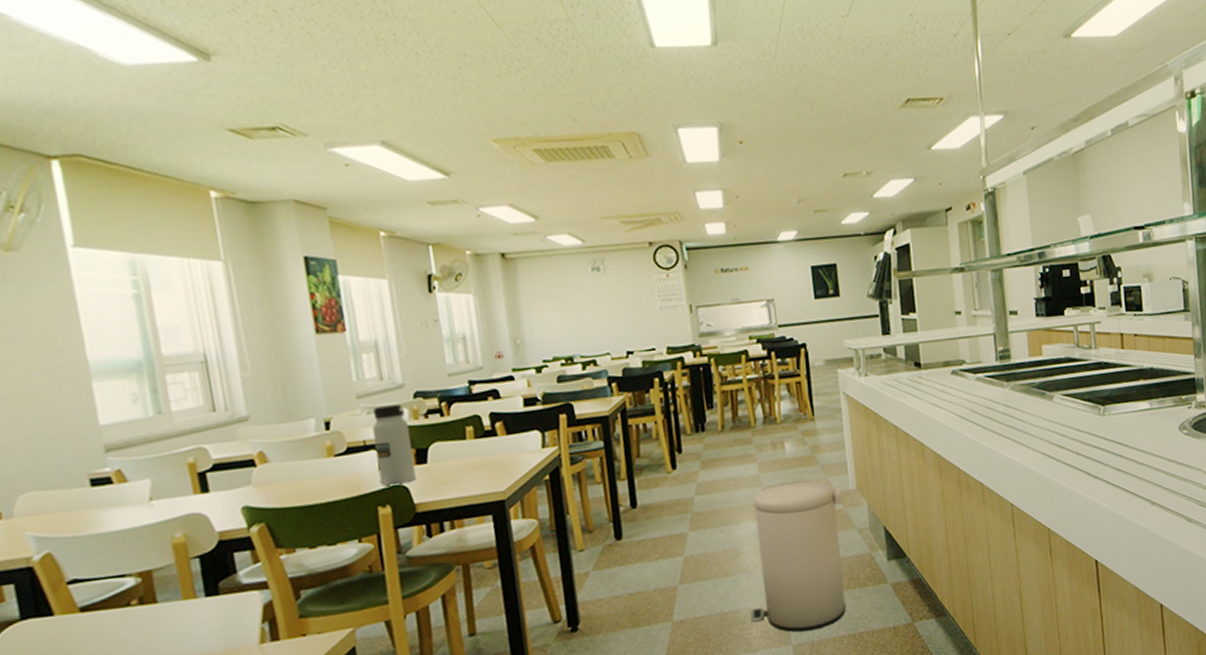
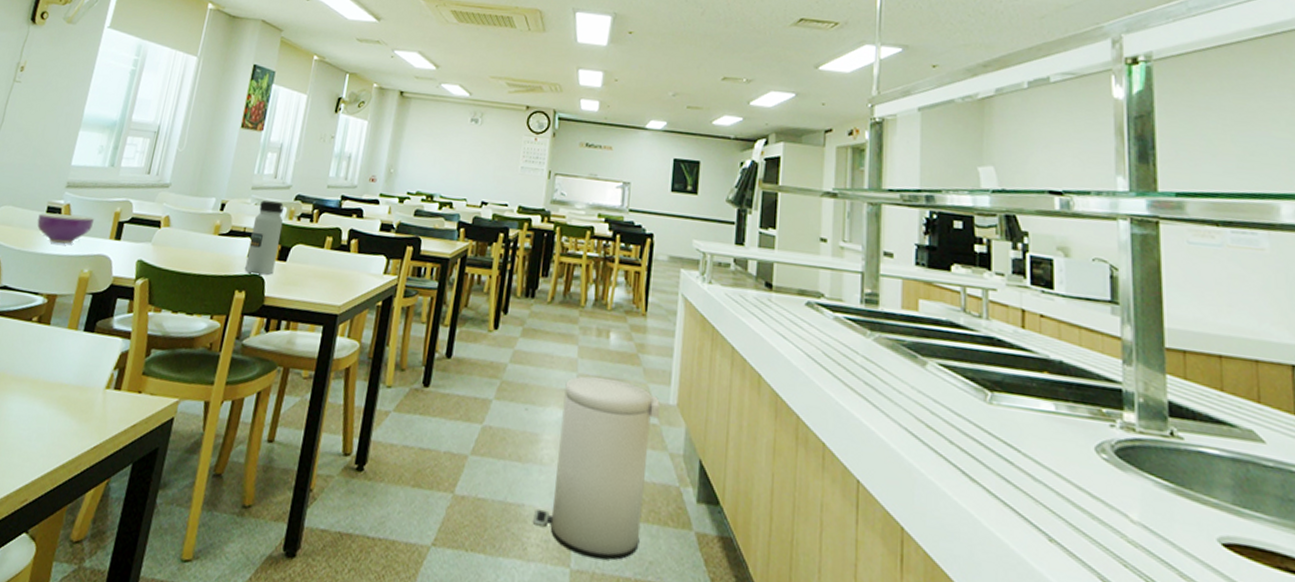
bowl: none [82,476,164,518] -> present [37,212,95,244]

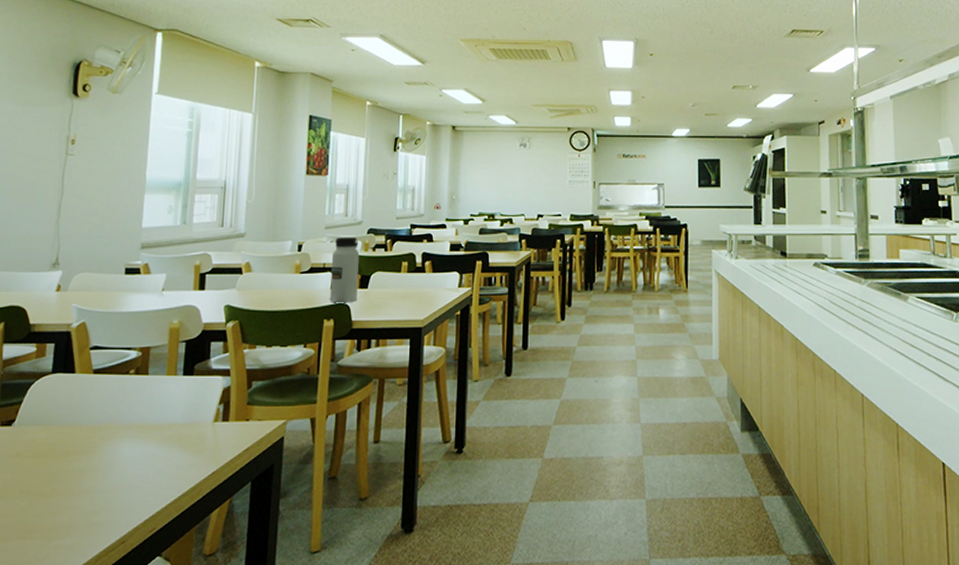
bowl: present [37,212,95,244] -> none [117,272,176,301]
pedal bin: present [532,376,661,560] -> none [611,346,706,489]

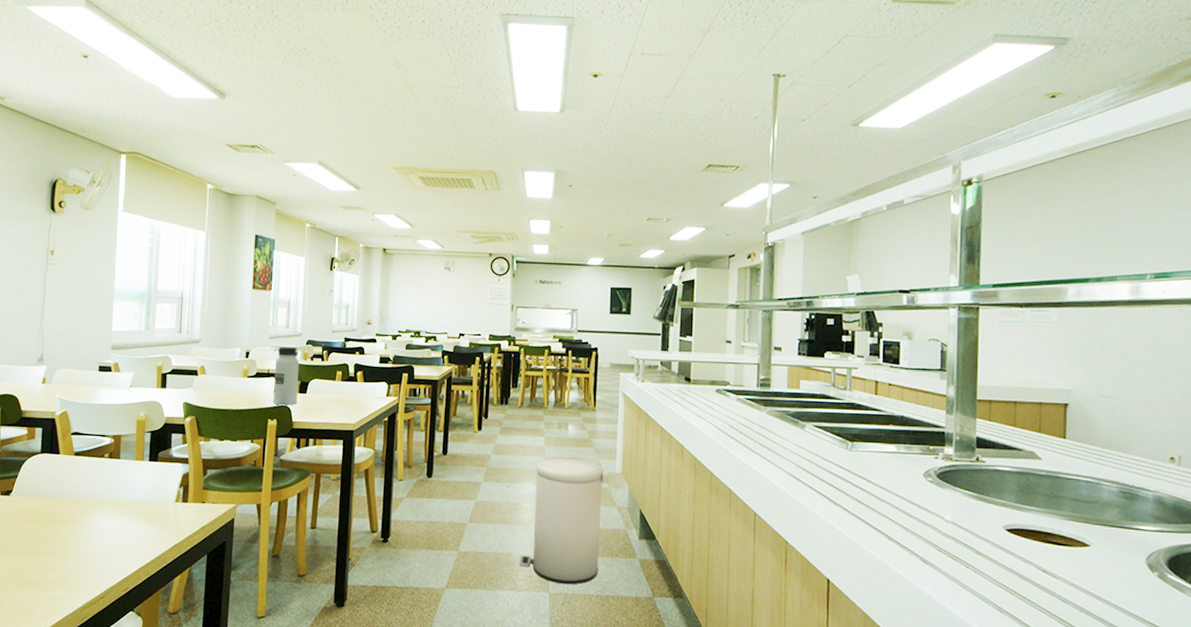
pedal bin: none [611,346,706,489] -> present [519,458,610,585]

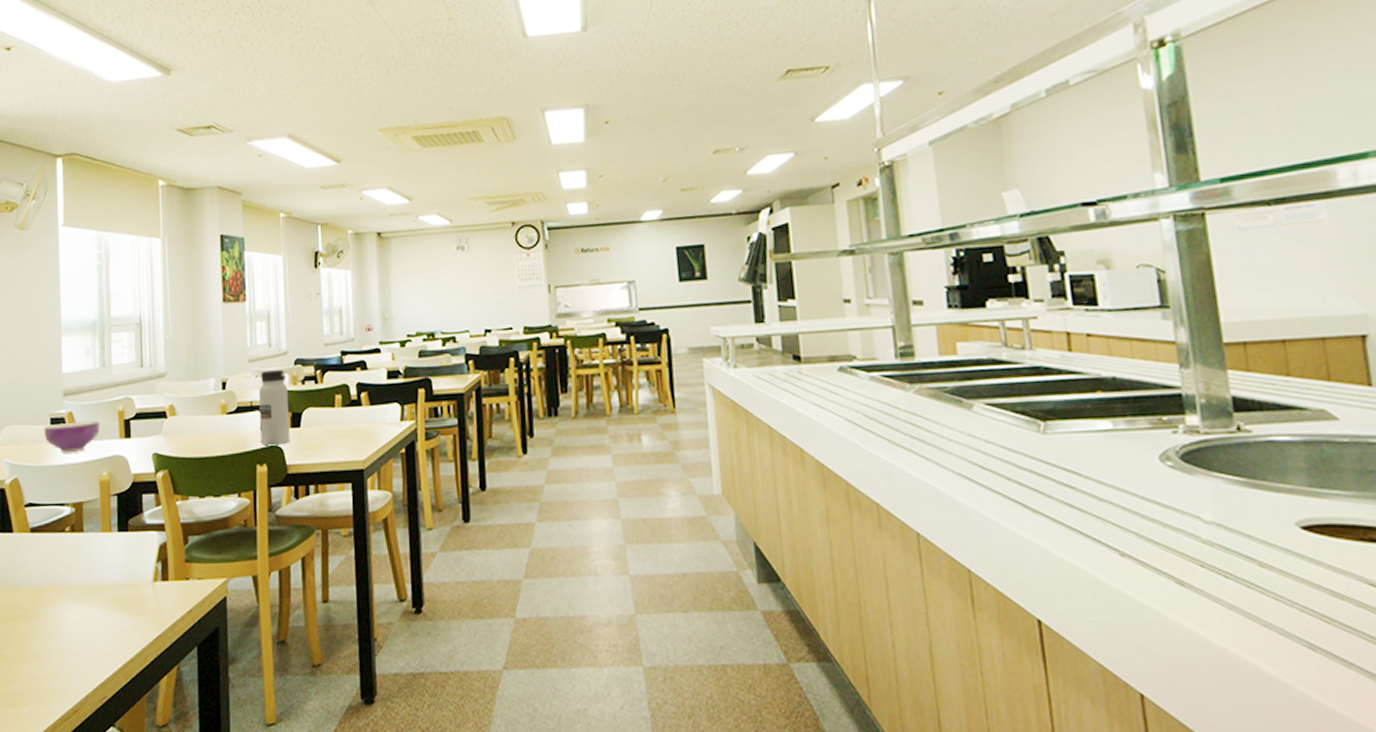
bowl: none [92,371,141,395] -> present [44,420,100,453]
pedal bin: present [519,458,610,585] -> none [597,480,707,654]

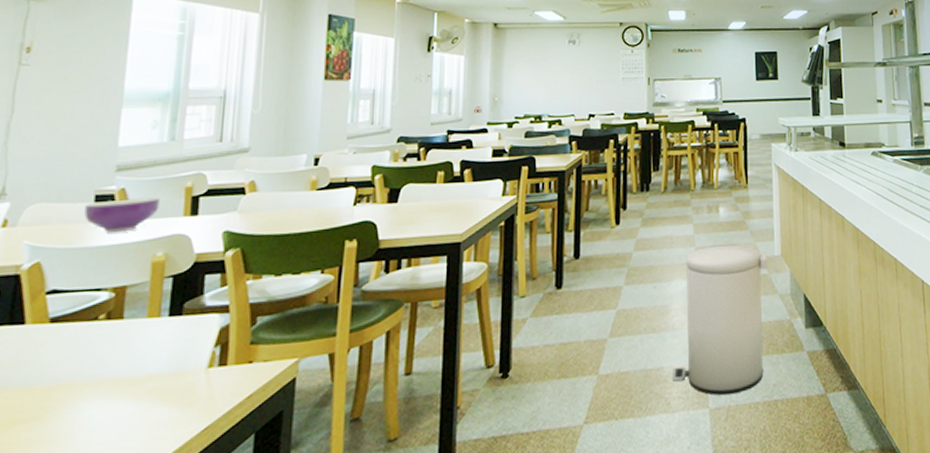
water bottle: present [258,370,290,446] -> none [353,147,388,222]
pedal bin: none [597,480,707,654] -> present [672,244,768,396]

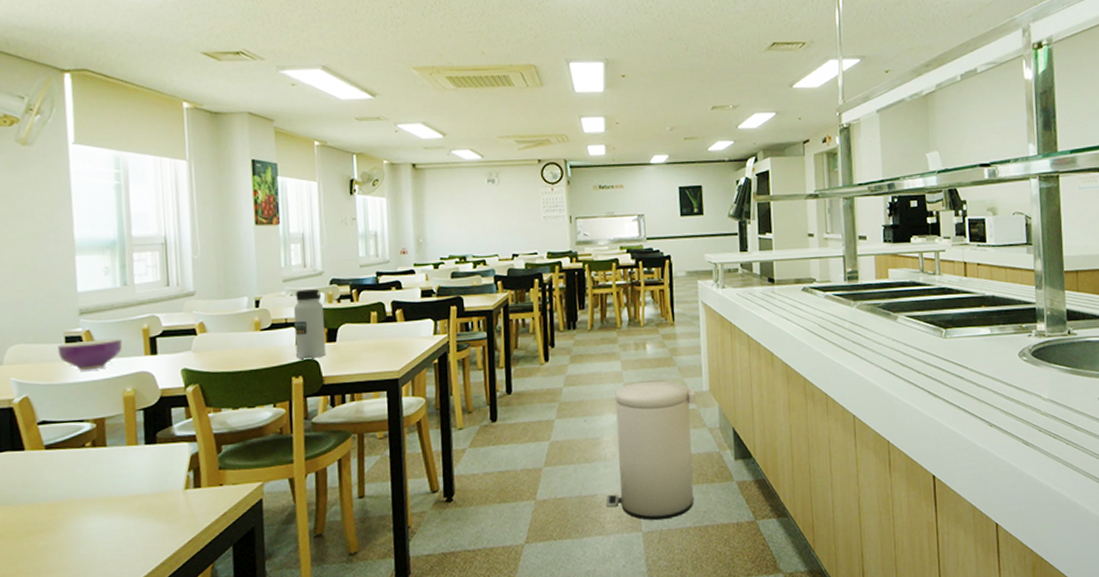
water bottle: none [353,147,388,222] -> present [293,289,326,360]

